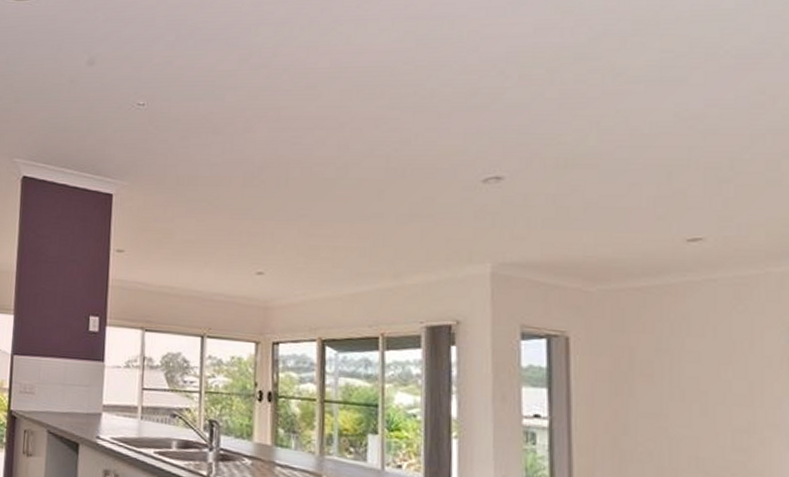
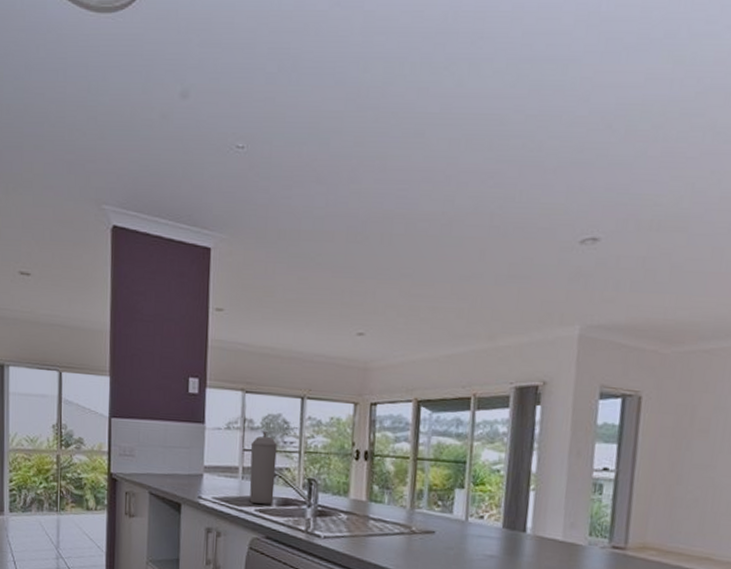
canister: none [149,370,177,447] -> present [249,431,277,505]

